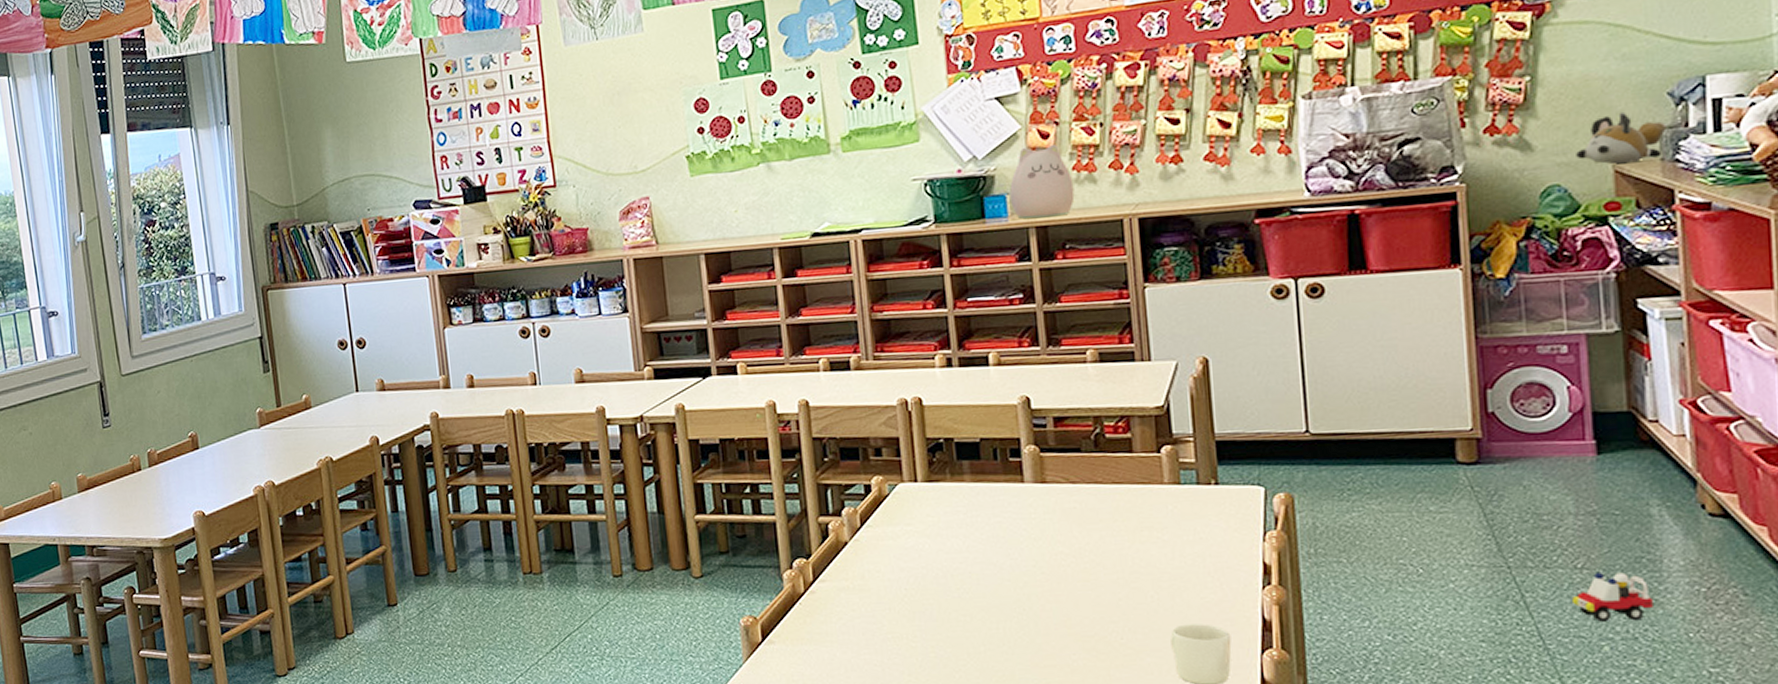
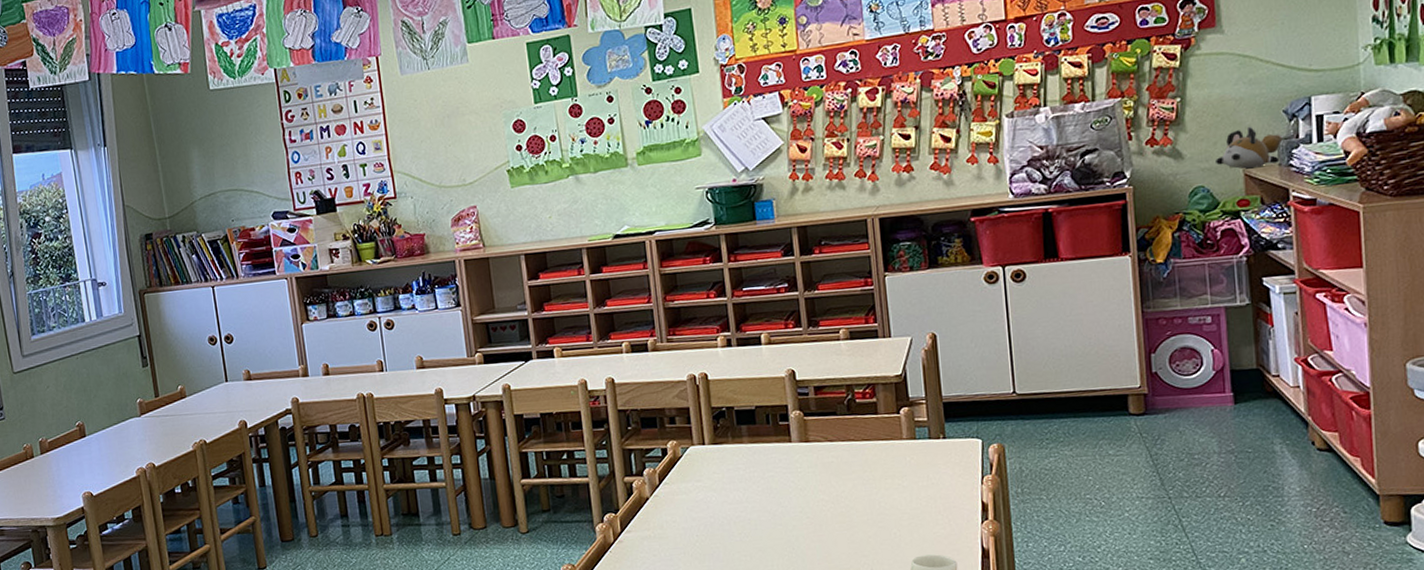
plush toy: present [1010,143,1075,219] -> none [775,156,828,221]
toy truck: present [1571,572,1653,622] -> none [1216,498,1277,539]

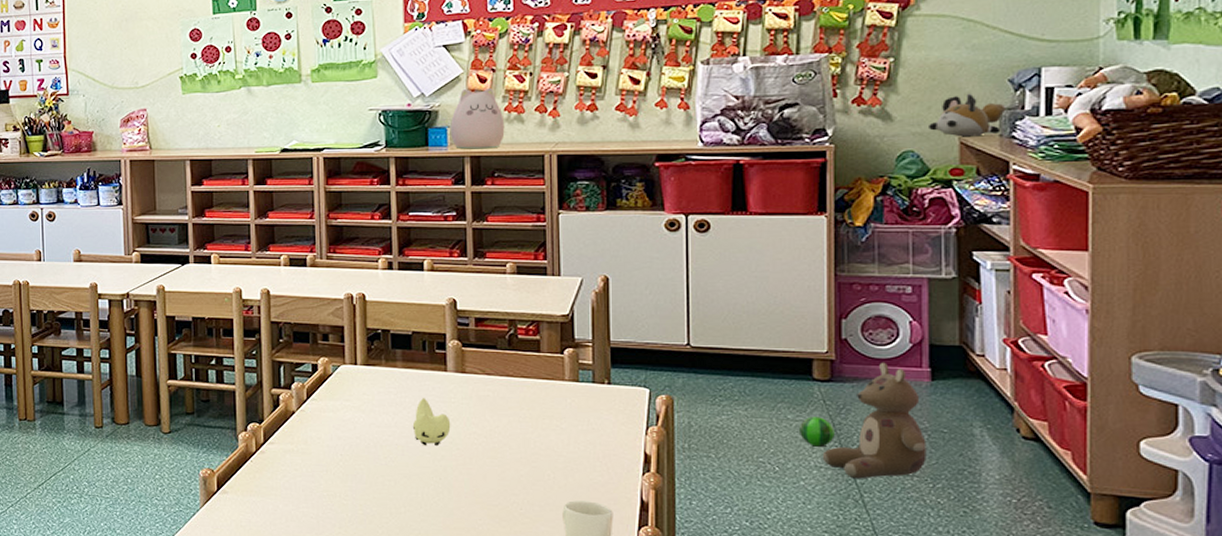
toy animal: none [762,471,800,518] -> present [412,398,451,447]
plush toy: none [775,156,828,221] -> present [451,87,505,150]
toy ball: none [1119,449,1153,479] -> present [798,417,835,447]
stuffed bear: none [1142,391,1235,505] -> present [822,362,926,479]

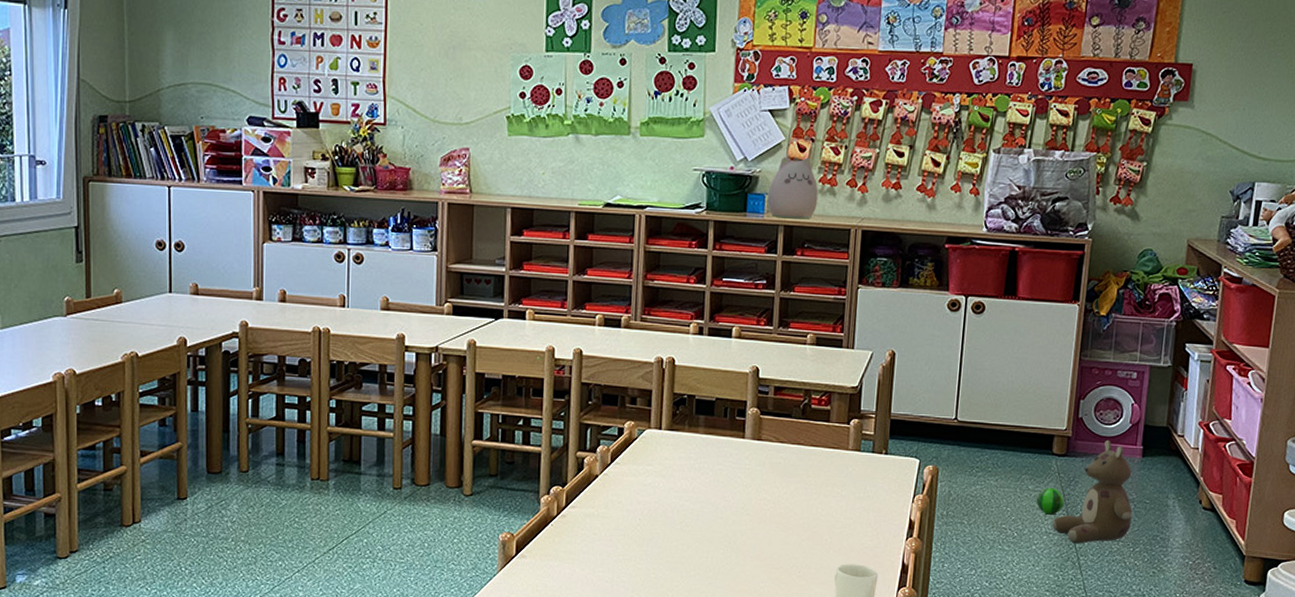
toy animal: present [412,398,451,447] -> none [708,464,744,512]
plush toy: present [929,93,1006,137] -> none [1166,200,1225,241]

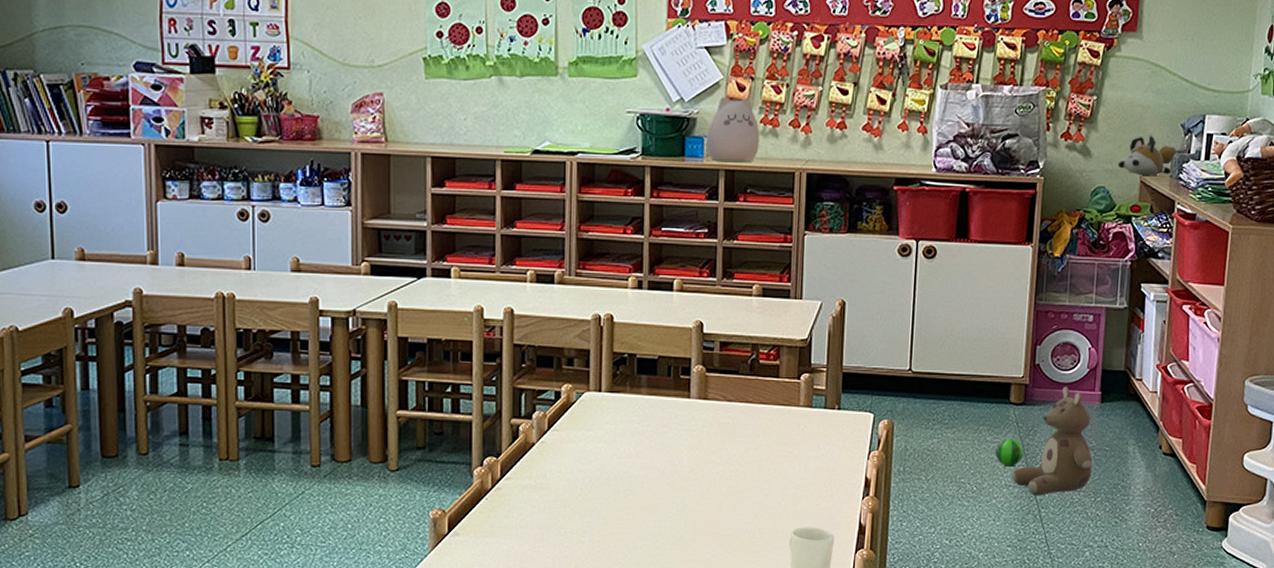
plush toy: none [1166,200,1225,241] -> present [1118,134,1177,176]

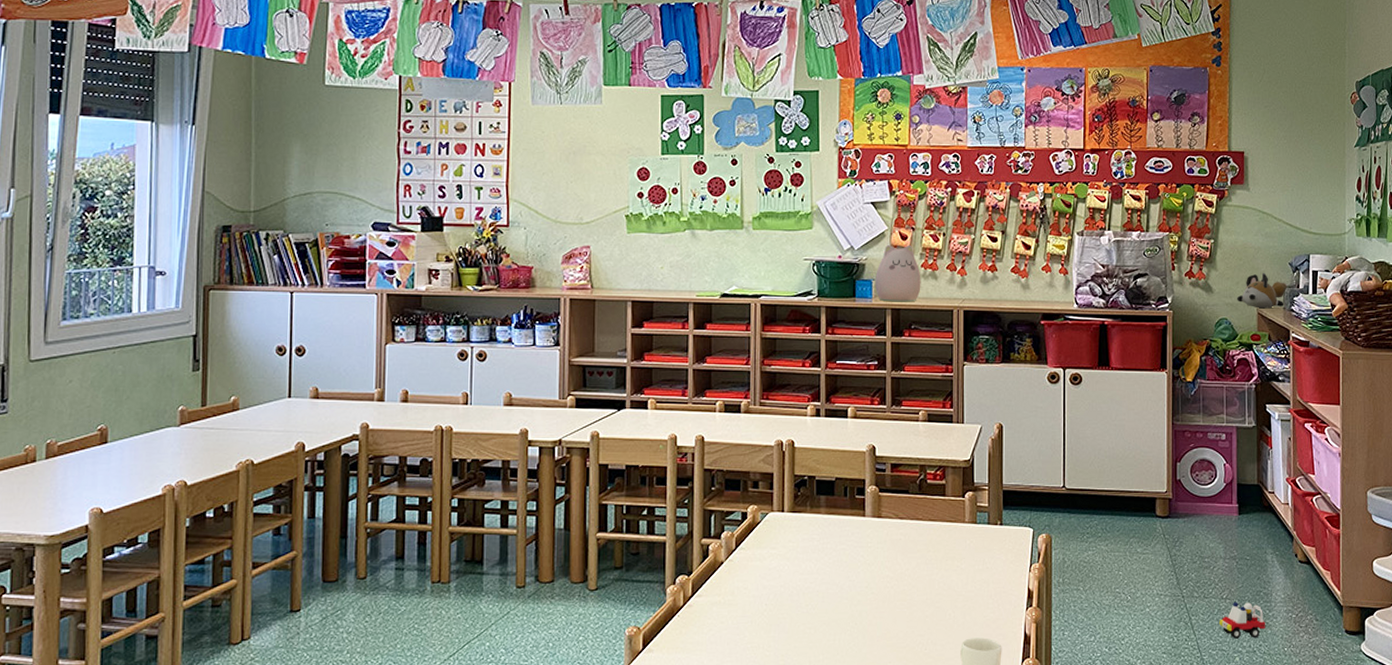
toy ball: present [994,438,1023,467] -> none [1145,549,1171,576]
stuffed bear: present [1011,386,1093,496] -> none [1162,499,1235,604]
toy truck: none [1070,494,1121,533] -> present [1218,601,1265,639]

